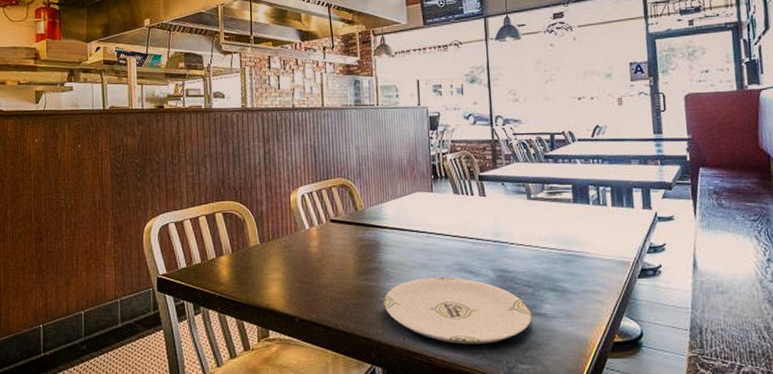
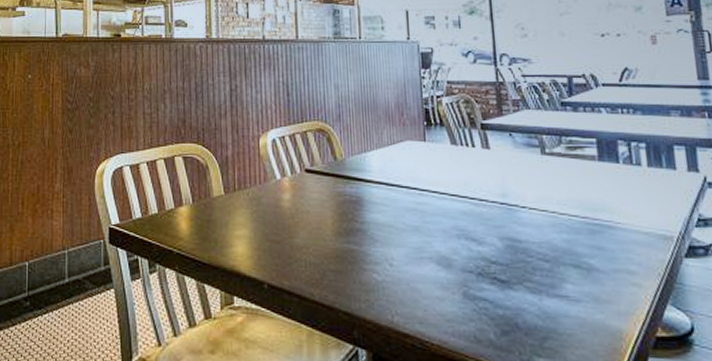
plate: present [383,277,532,344] -> none [368,243,551,329]

